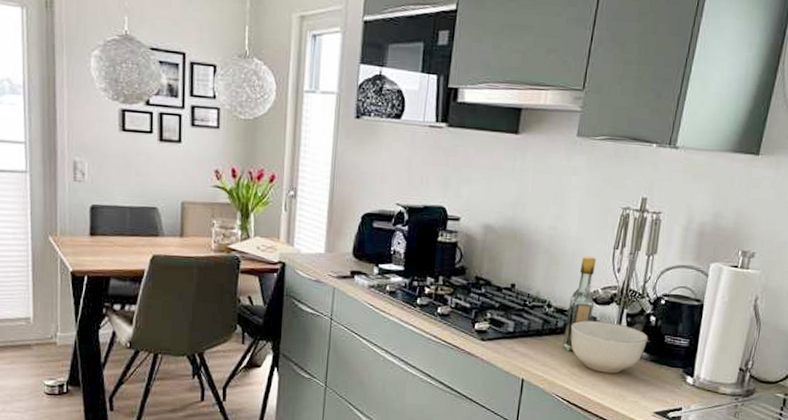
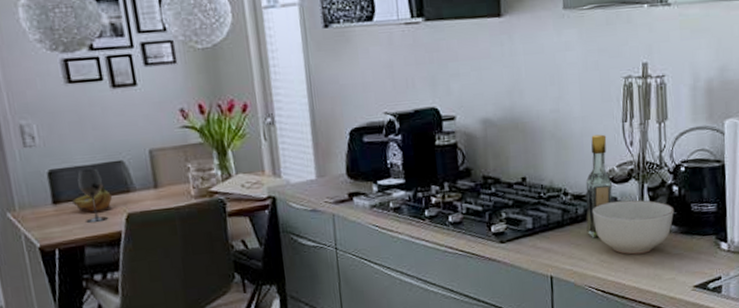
fruit: none [106,225,142,250] -> present [71,184,112,214]
wineglass: none [115,209,136,258] -> present [78,168,109,223]

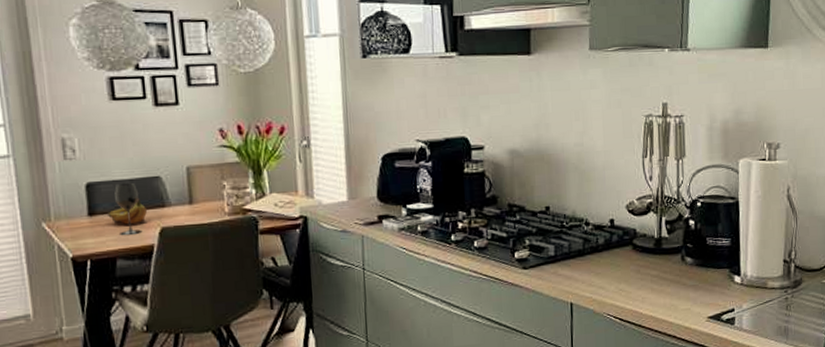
bottle: present [585,134,613,238] -> none [606,168,632,268]
bowl: present [591,199,675,255] -> none [611,232,691,285]

